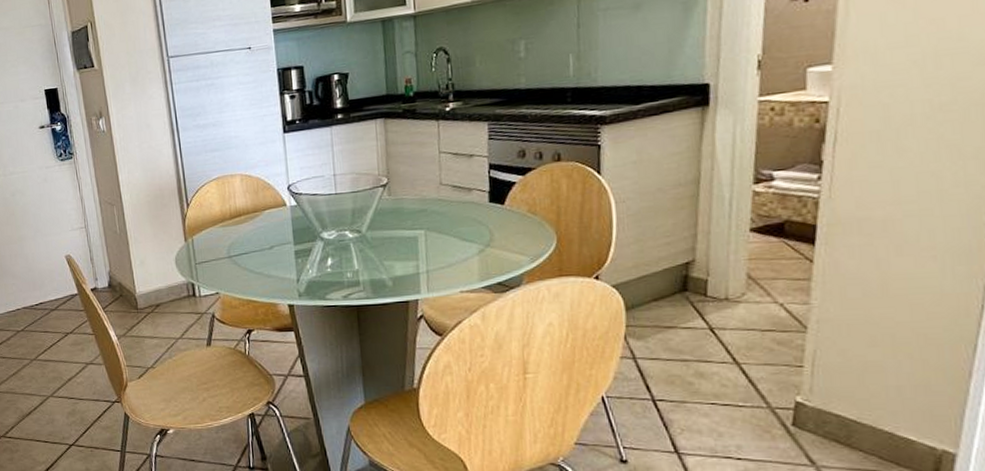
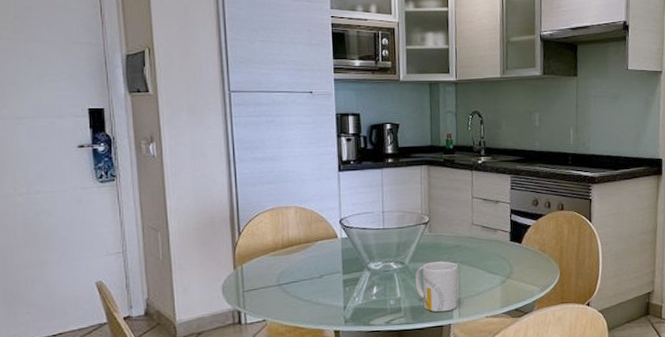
mug: none [373,228,426,286] -> present [415,261,458,313]

